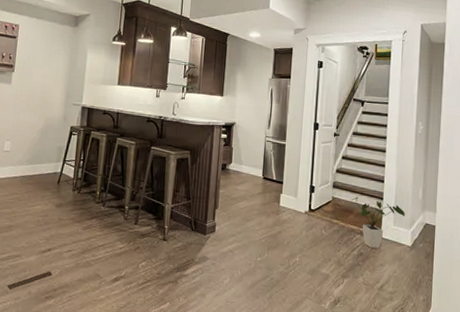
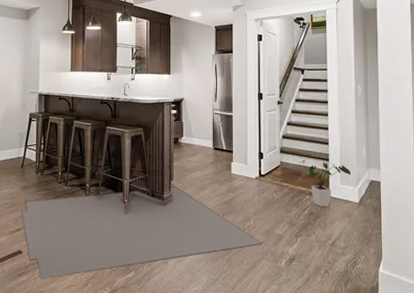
area rug: none [53,210,307,305] -> present [21,182,262,279]

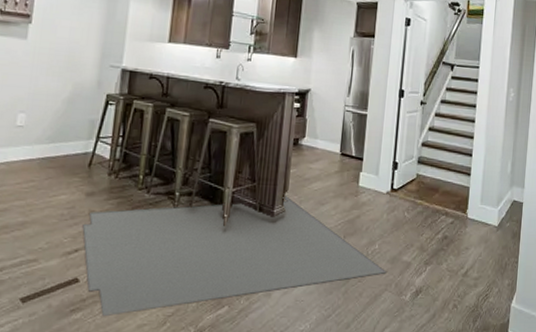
house plant: present [299,159,351,207] -> none [437,172,493,230]

